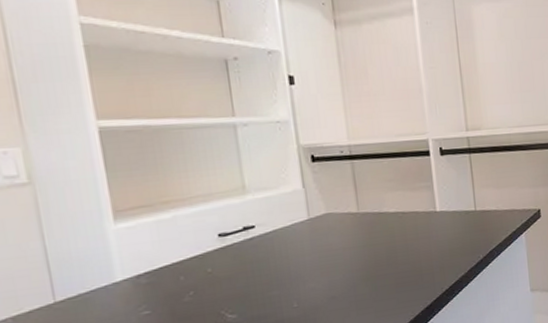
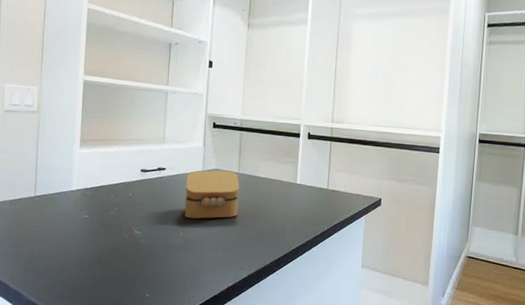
jewelry box: none [287,212,367,283] -> present [184,170,240,219]

